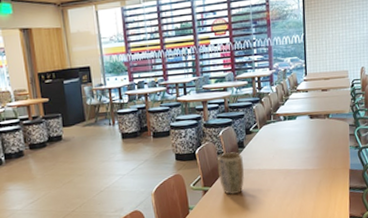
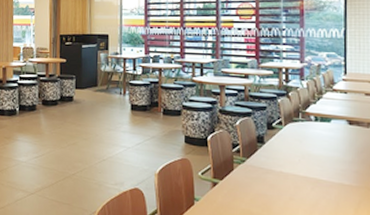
plant pot: present [217,151,244,195] -> none [231,144,262,195]

